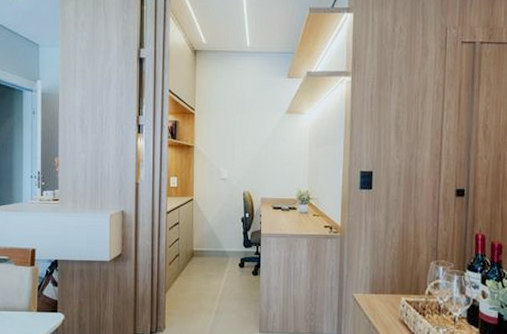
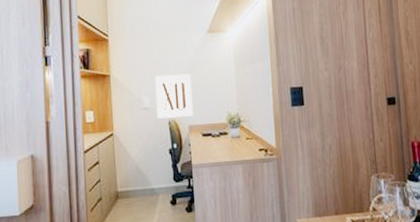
wall art: none [233,150,267,190] -> present [154,73,194,119]

